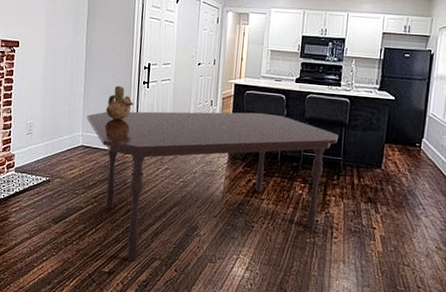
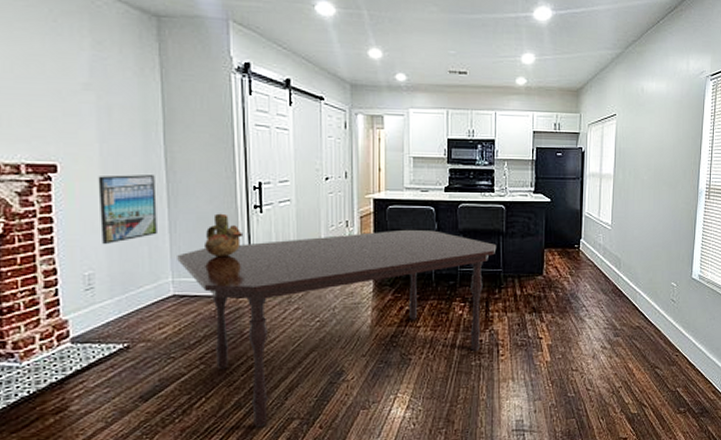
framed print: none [40,51,78,103] -> present [98,175,157,245]

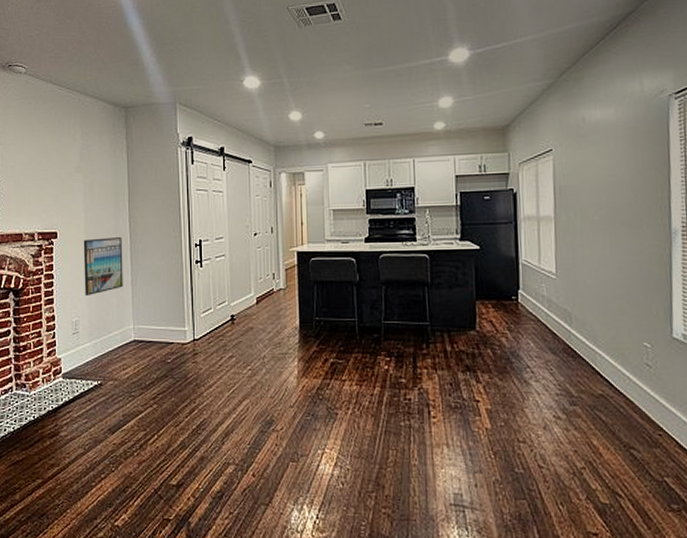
dining table: present [177,229,497,428] -> none [137,280,422,469]
ceramic vessel: present [205,213,244,258] -> none [158,268,188,308]

